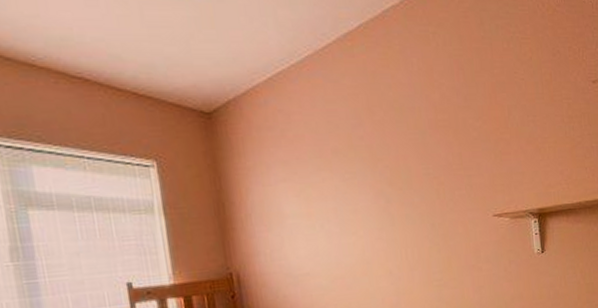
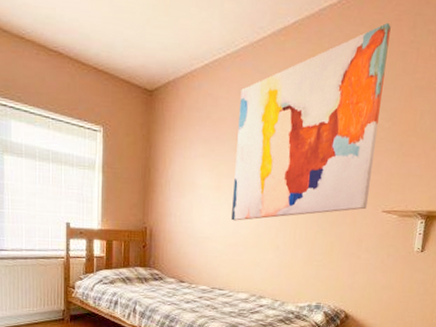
wall art: none [314,20,477,250] -> present [231,22,391,221]

